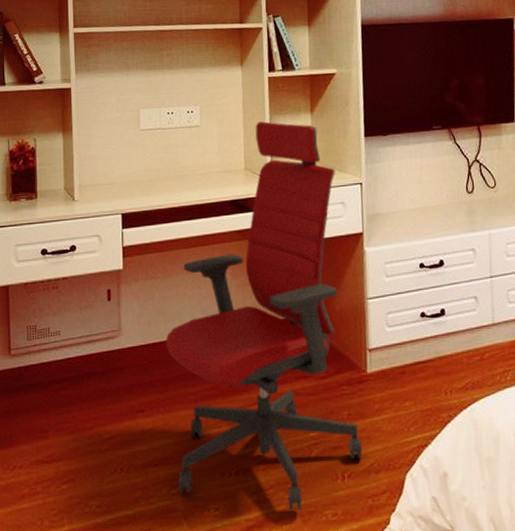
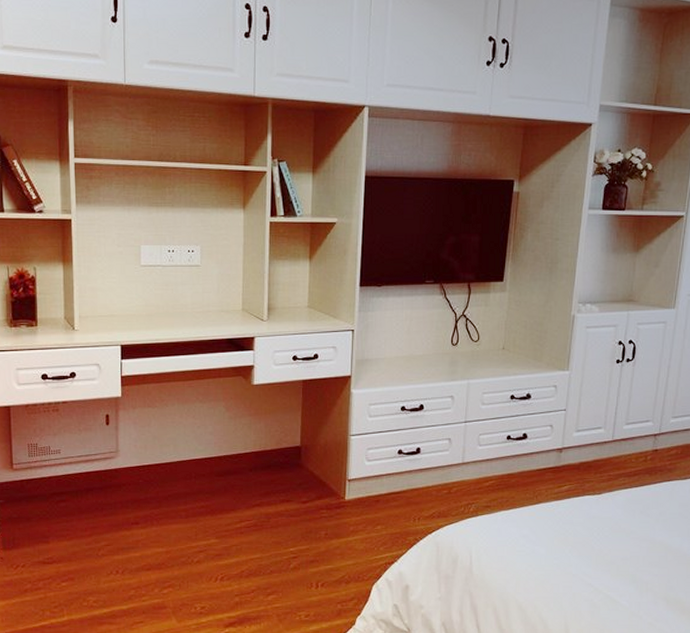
office chair: present [165,121,362,511] -> none [160,265,335,611]

